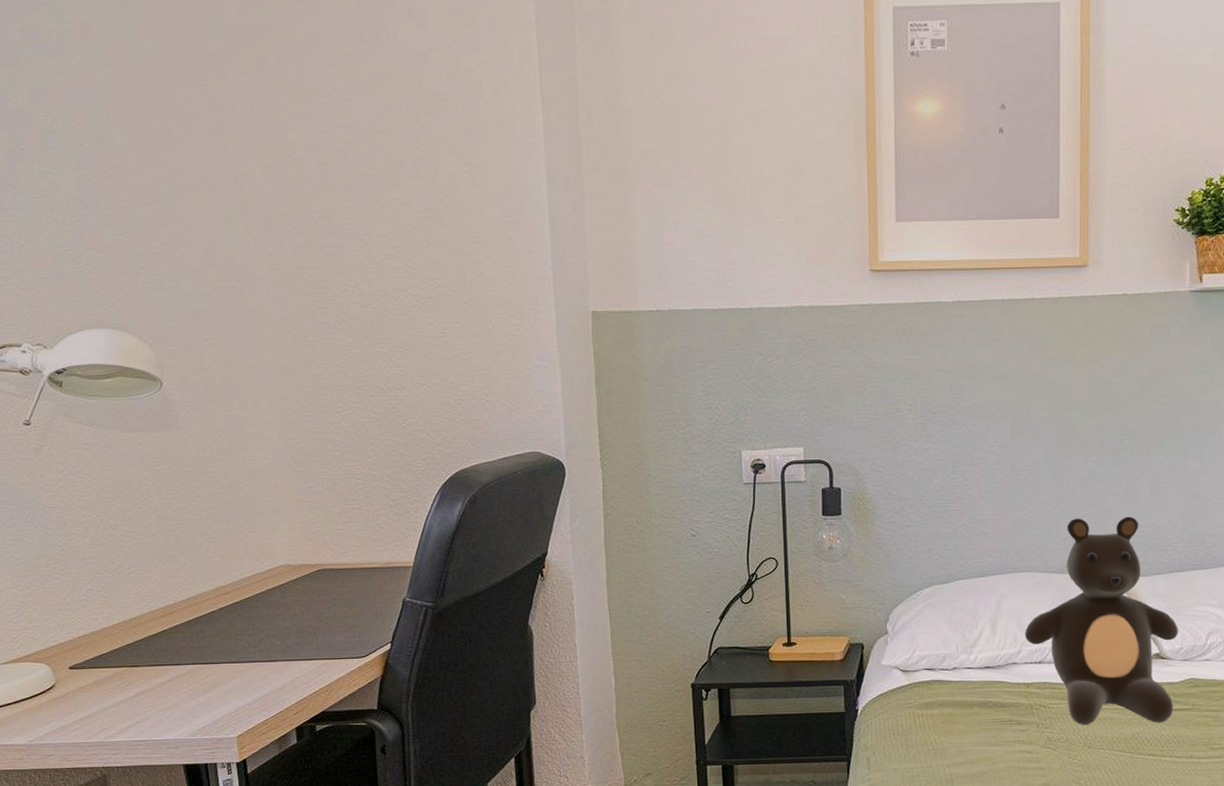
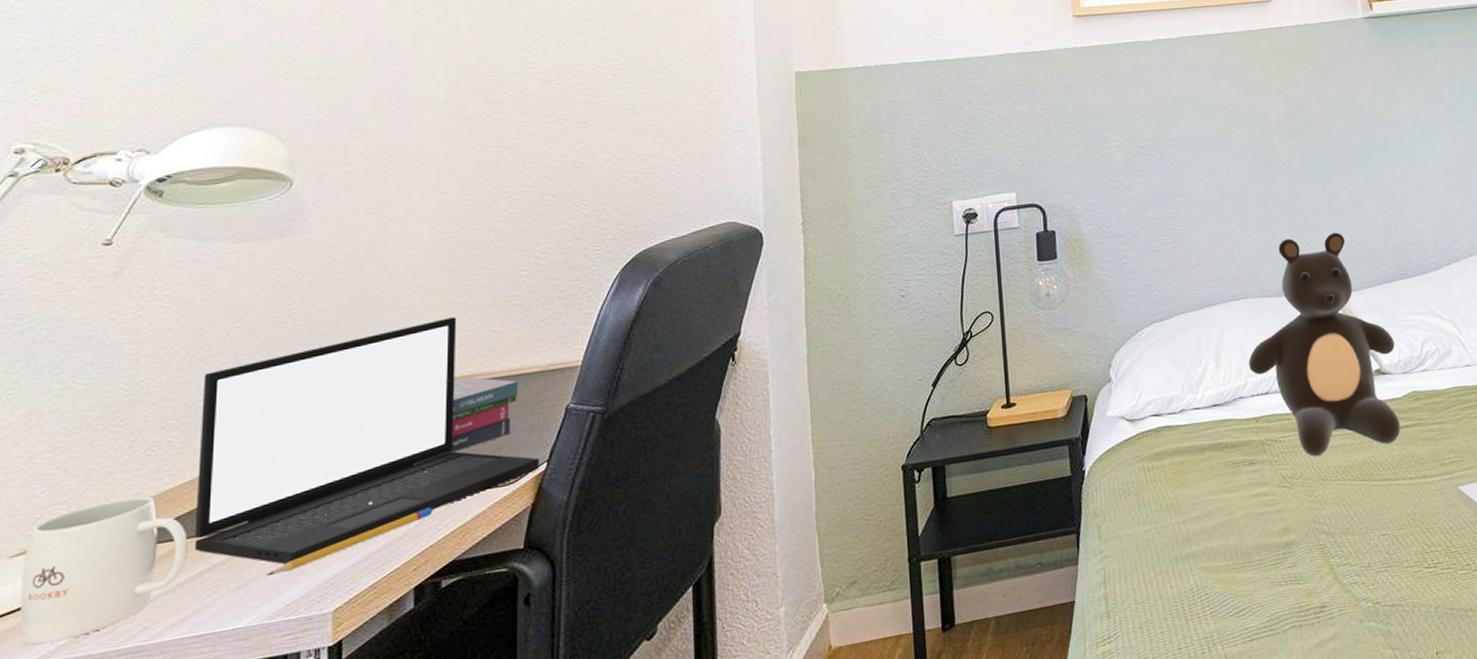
mug: none [10,631,125,730] -> present [19,496,188,645]
laptop: none [116,513,385,697] -> present [194,317,540,565]
pencil: none [184,667,304,703] -> present [266,507,432,576]
books: none [285,566,363,633] -> present [414,377,519,466]

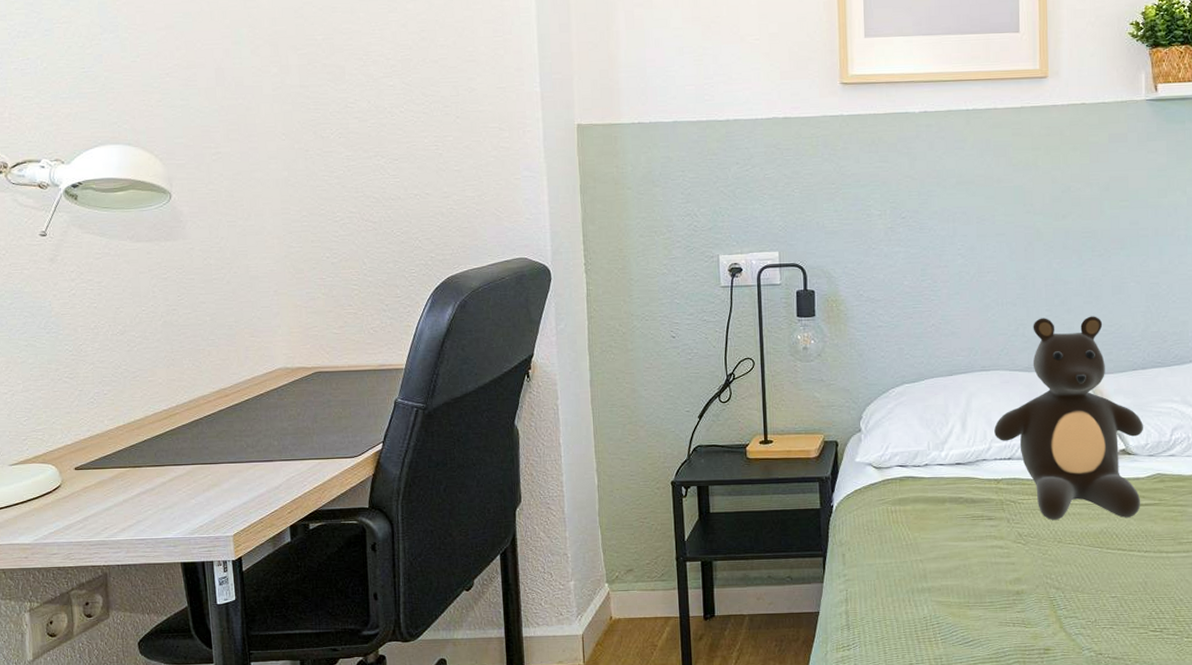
mug: present [19,496,188,645] -> none [18,432,128,530]
laptop: present [194,317,540,565] -> none [124,318,377,496]
pencil: present [266,507,432,576] -> none [183,467,299,502]
books: present [414,377,519,466] -> none [282,368,357,433]

